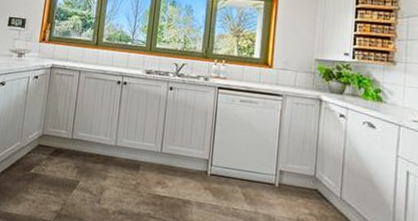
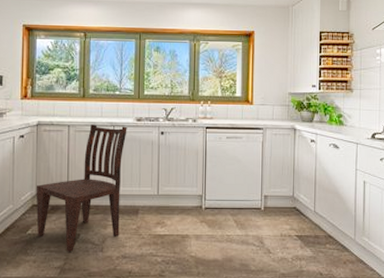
dining chair: none [39,72,136,198] -> present [36,124,127,252]

